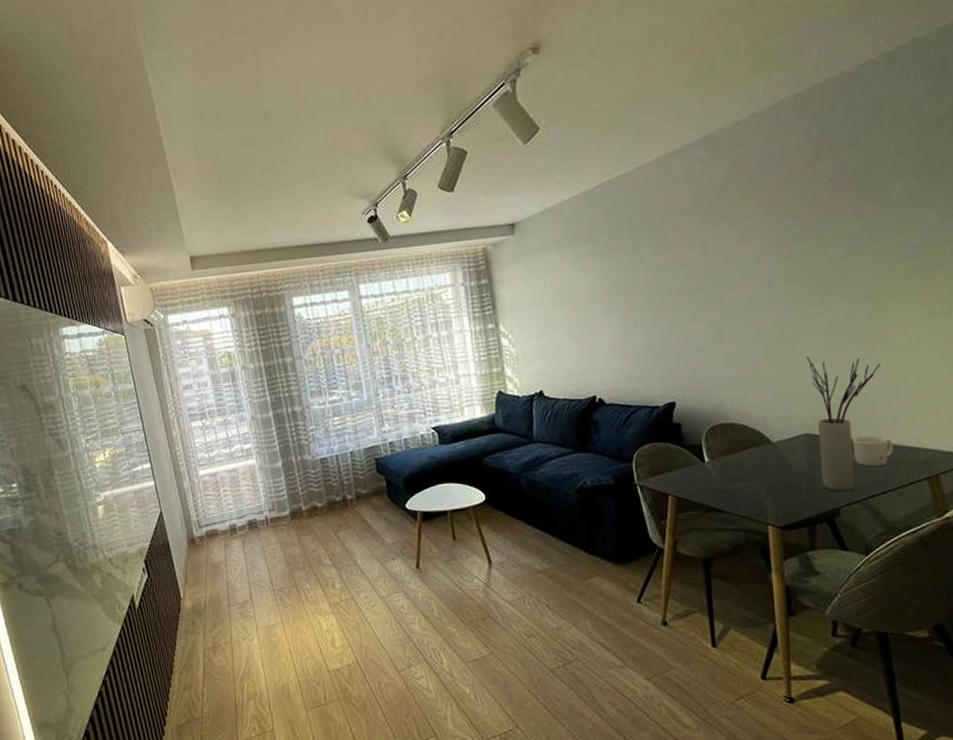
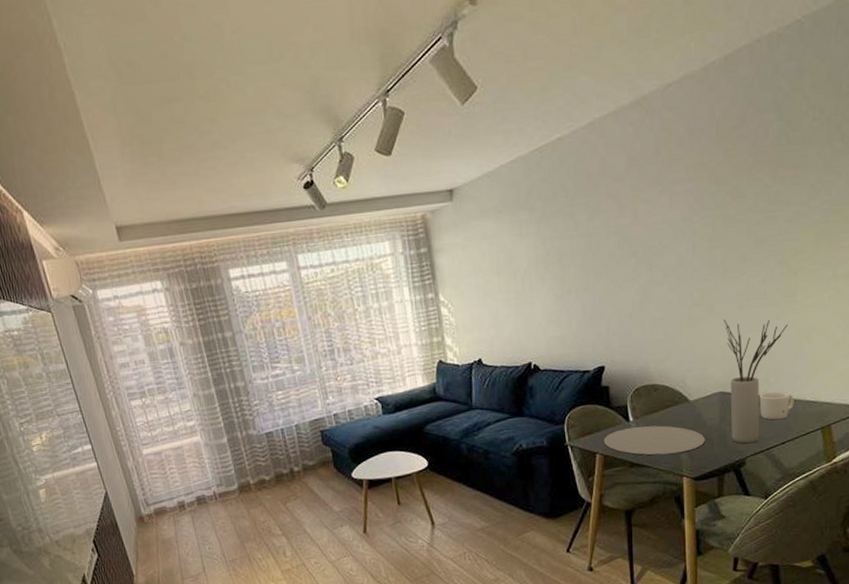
placemat: none [676,467,792,501] -> present [603,425,705,456]

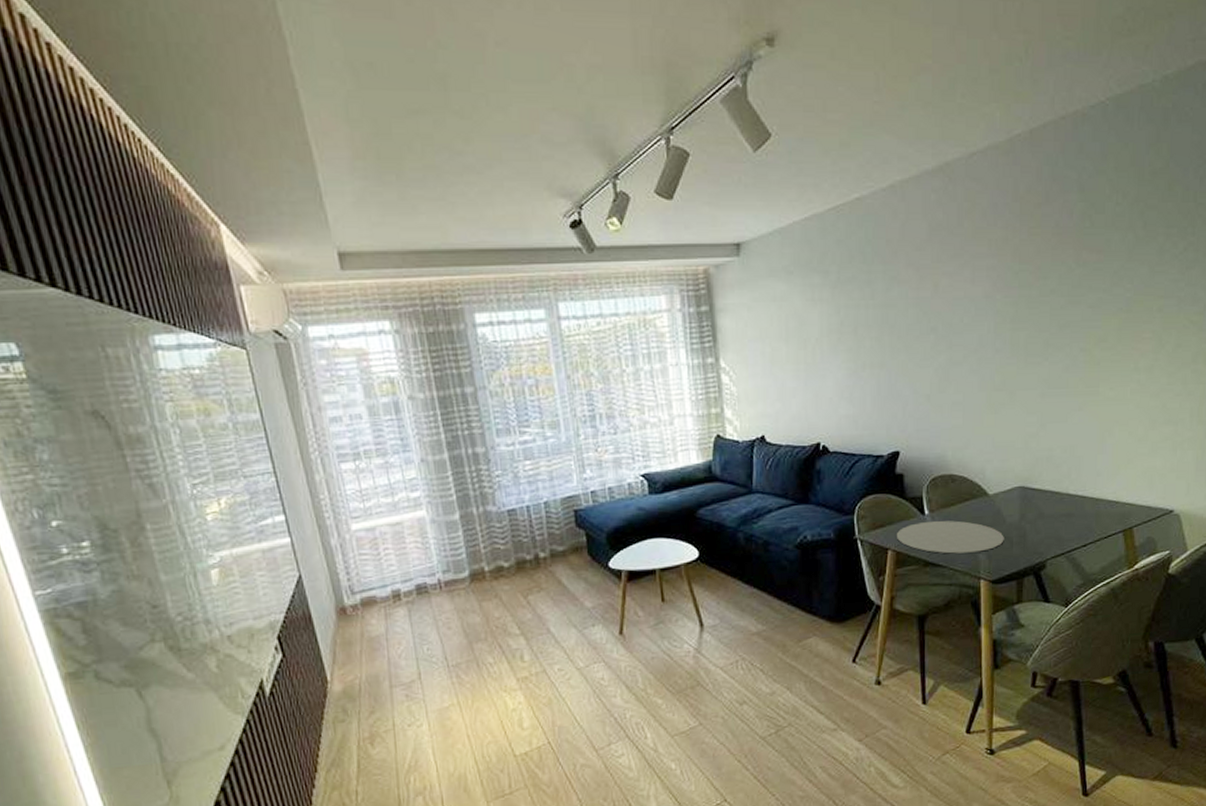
vase: present [724,319,787,444] -> none [1025,408,1090,545]
mug: present [759,391,794,420] -> none [1060,489,1096,520]

